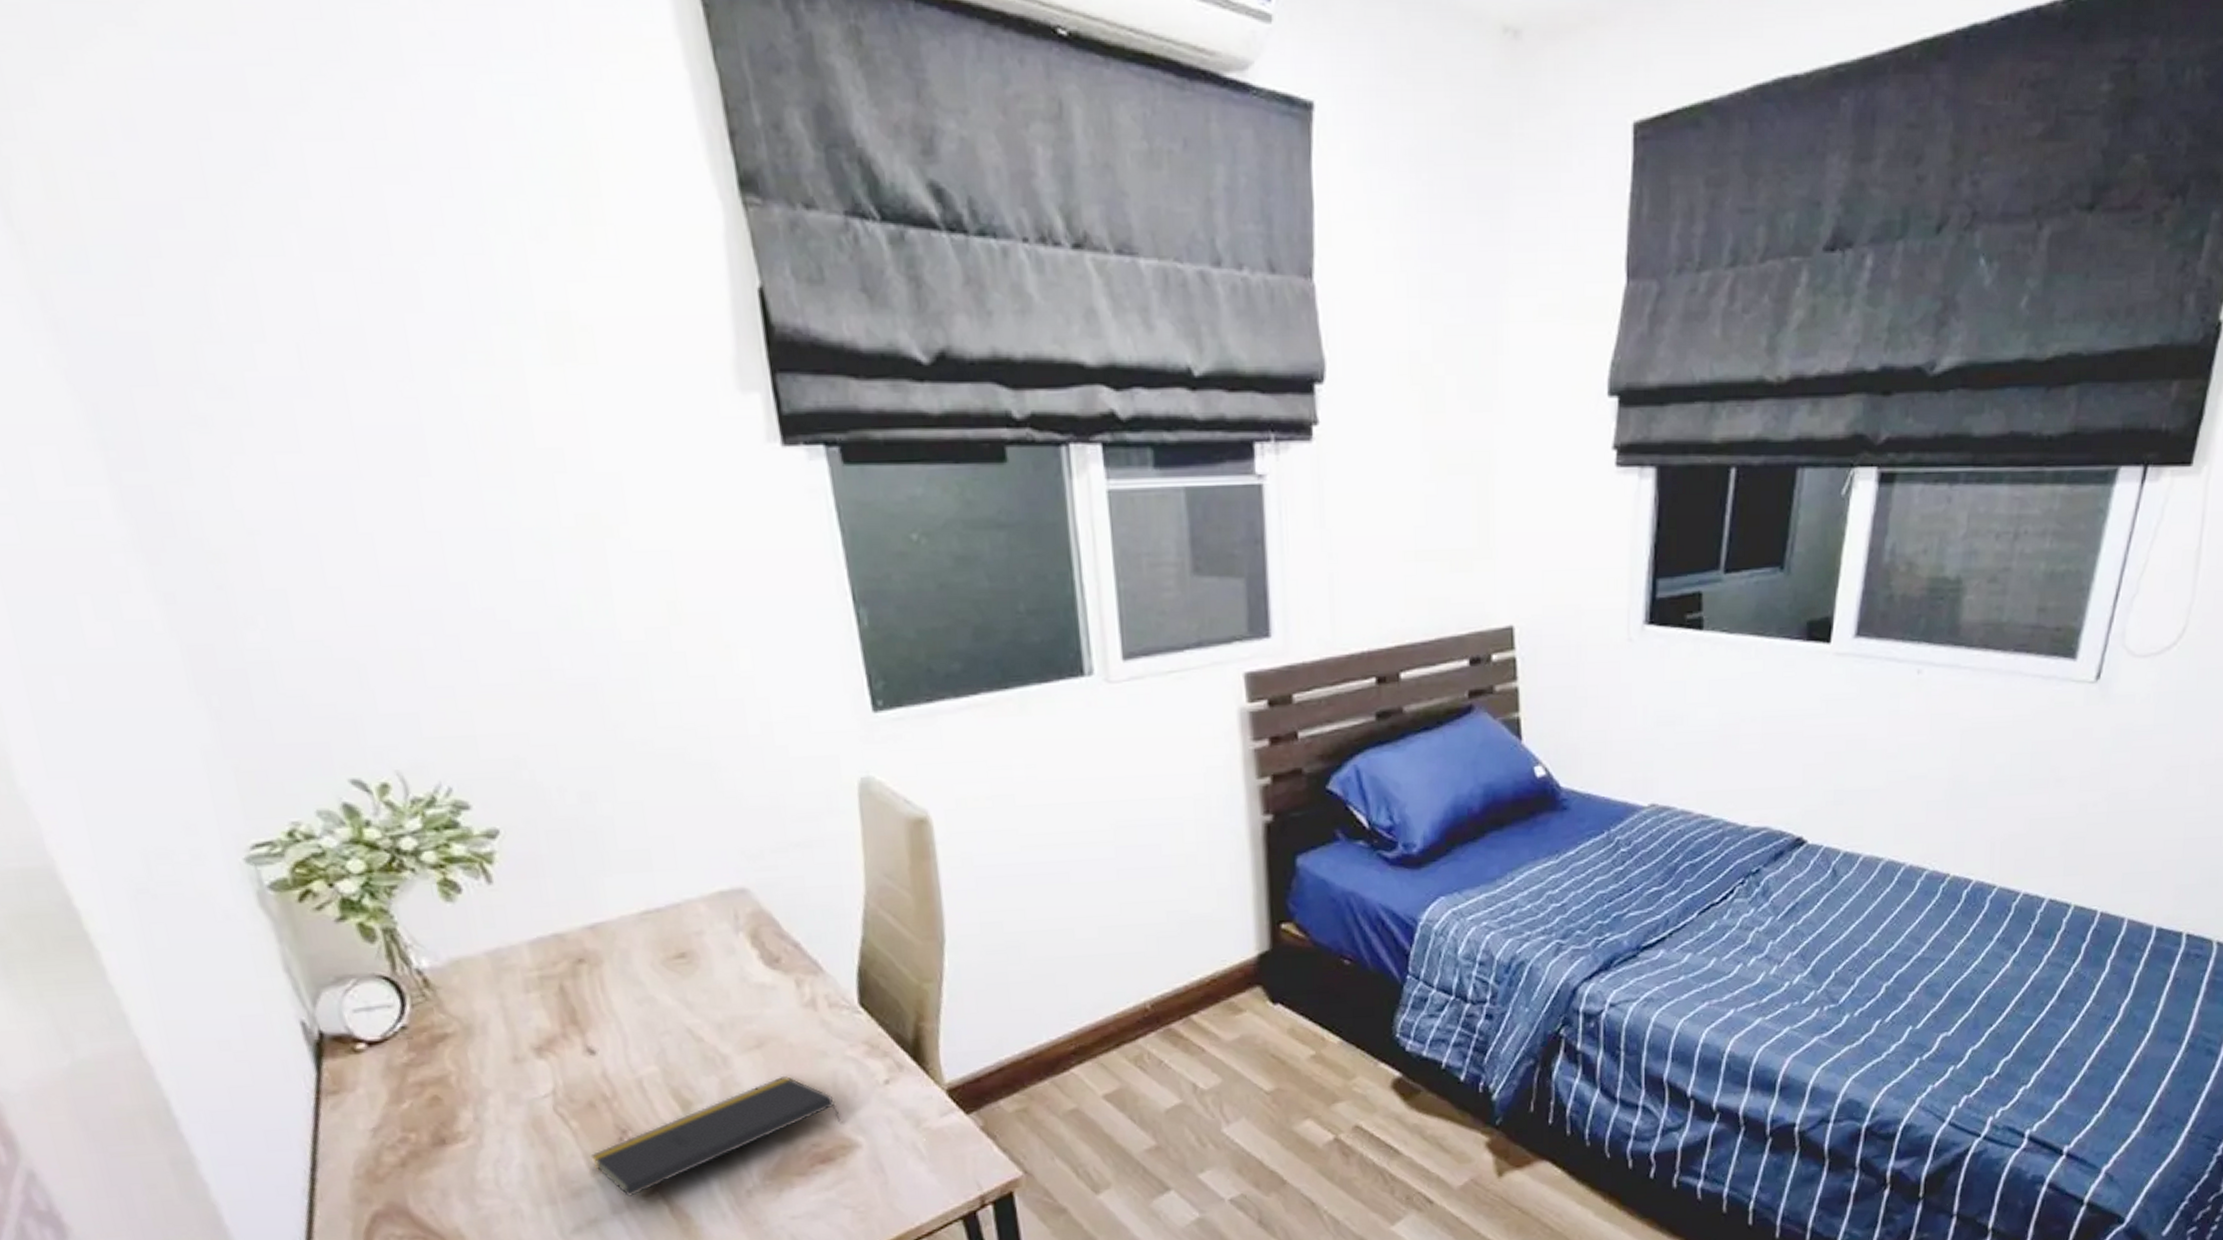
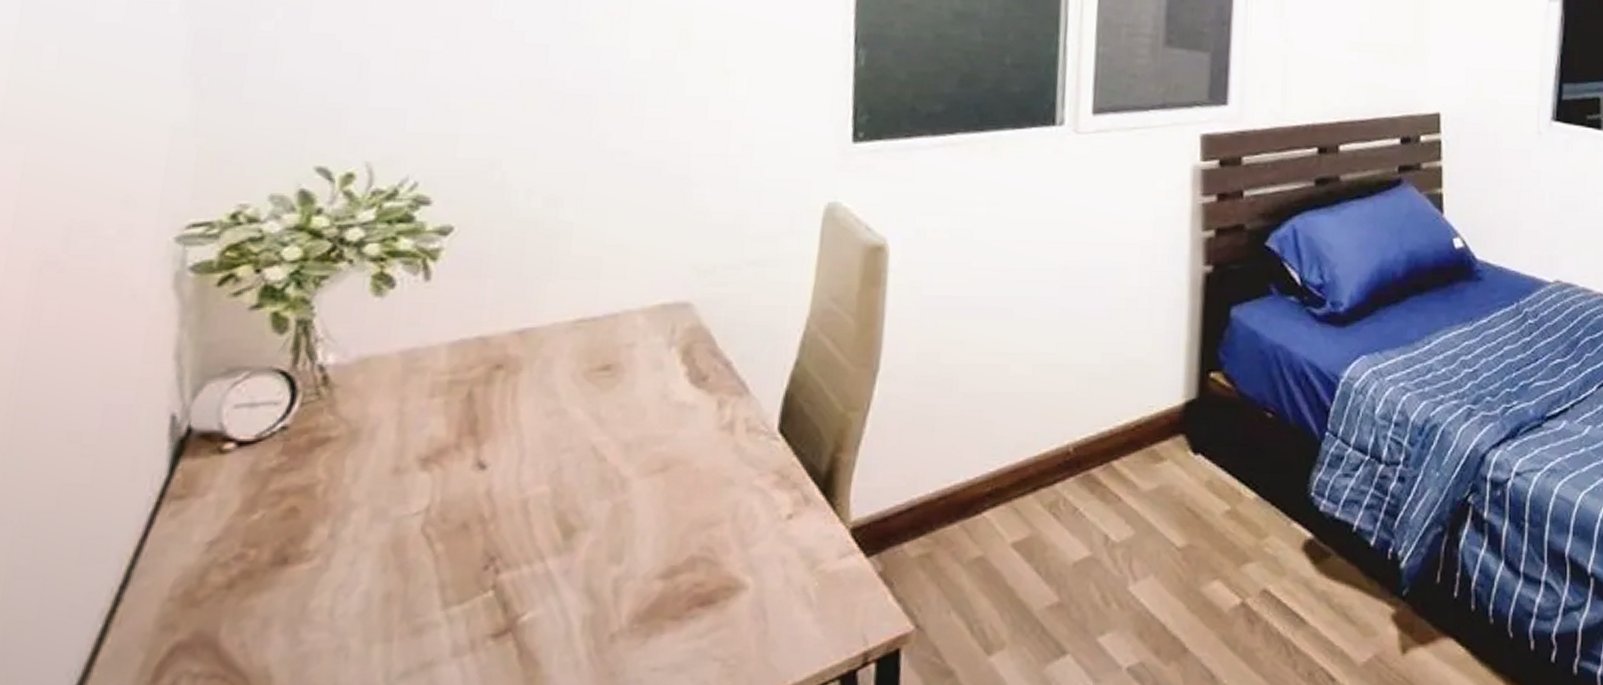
notepad: present [590,1075,843,1197] -> none [446,503,733,636]

